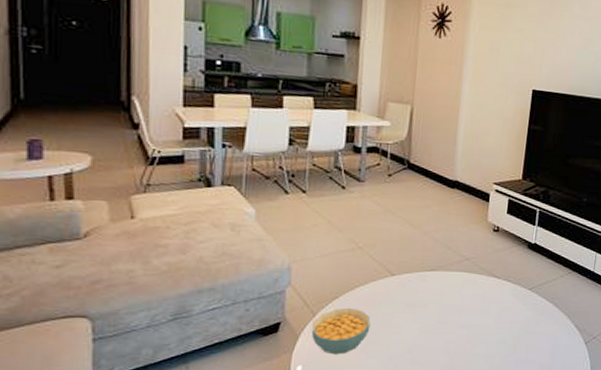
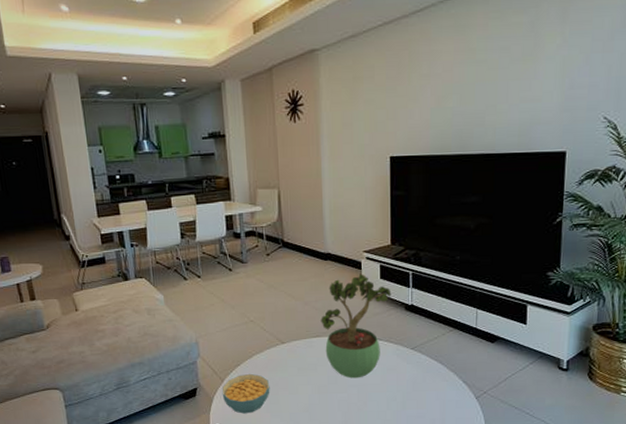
potted plant: none [438,206,516,318] -> present [321,273,392,379]

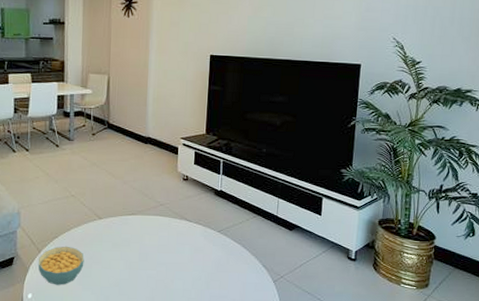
potted plant: present [321,273,392,379] -> none [137,158,203,257]

